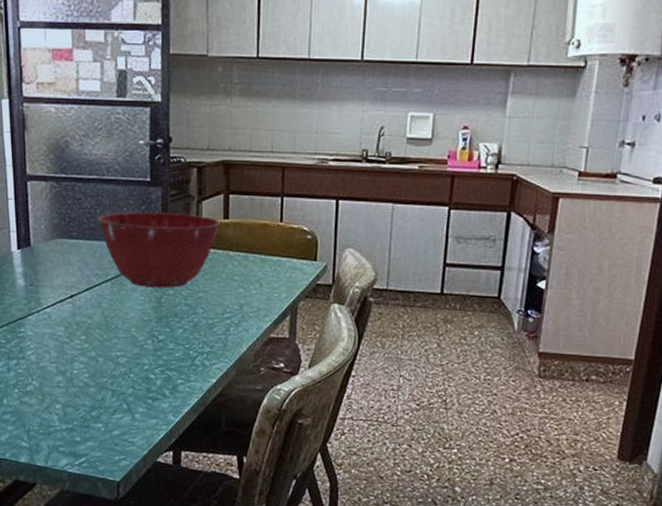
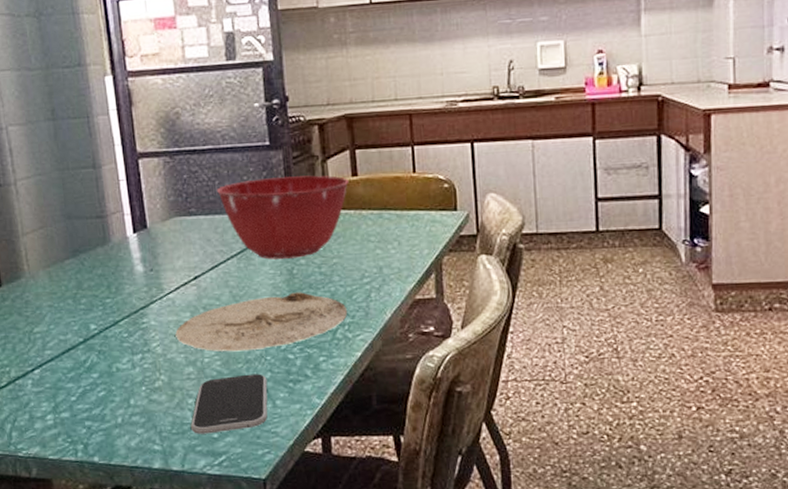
plate: none [49,319,208,367] -> present [175,292,348,352]
smartphone: none [56,388,129,437] -> present [190,374,268,434]

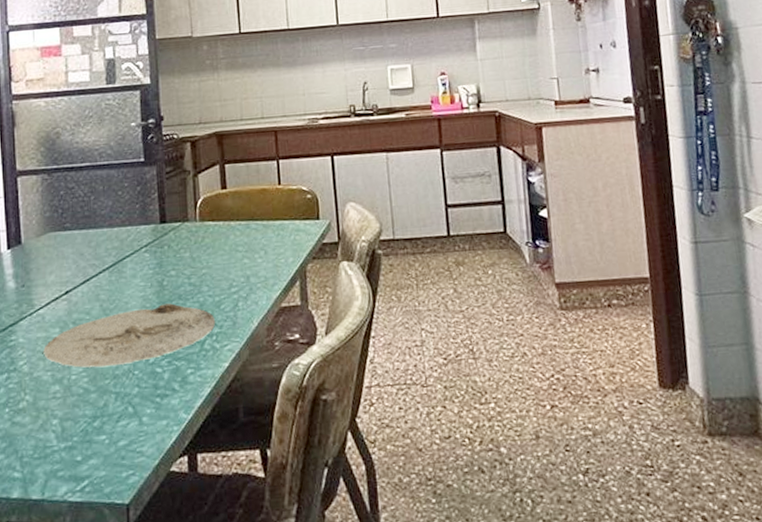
smartphone: present [190,374,268,434] -> none [53,389,135,458]
mixing bowl: present [217,175,350,259] -> none [92,189,219,272]

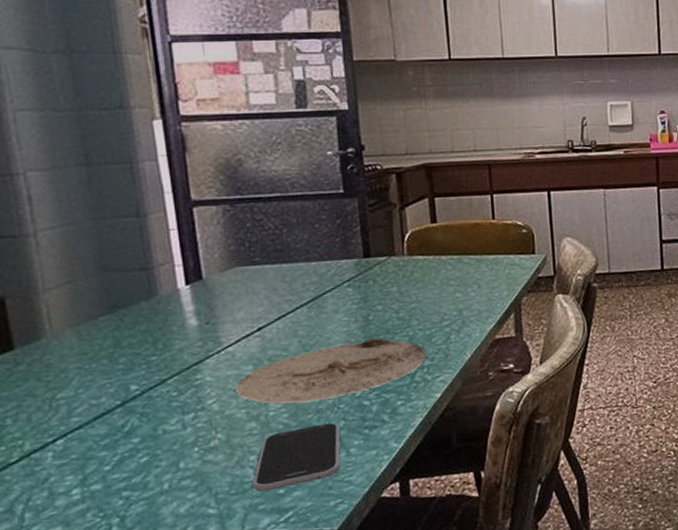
smartphone: none [53,389,135,458] -> present [252,423,341,492]

